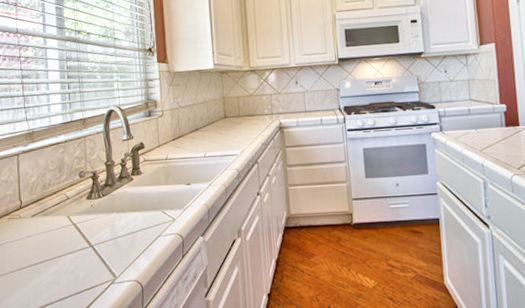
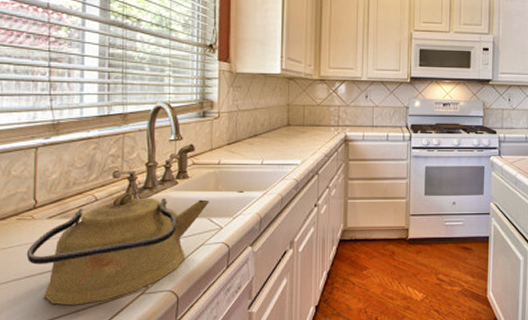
kettle: none [17,190,162,295] -> present [26,192,209,306]

